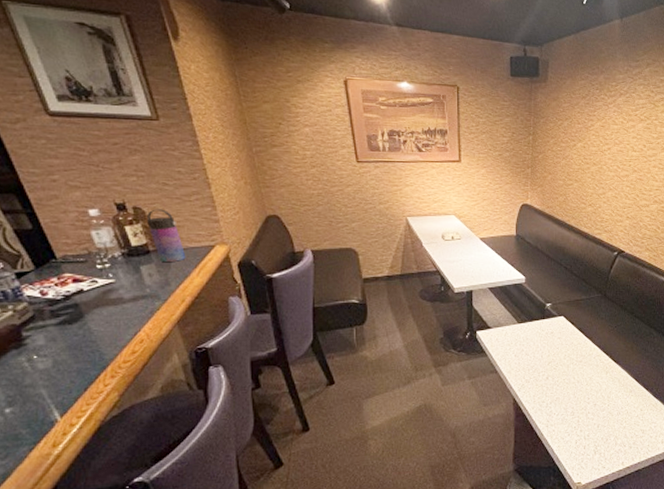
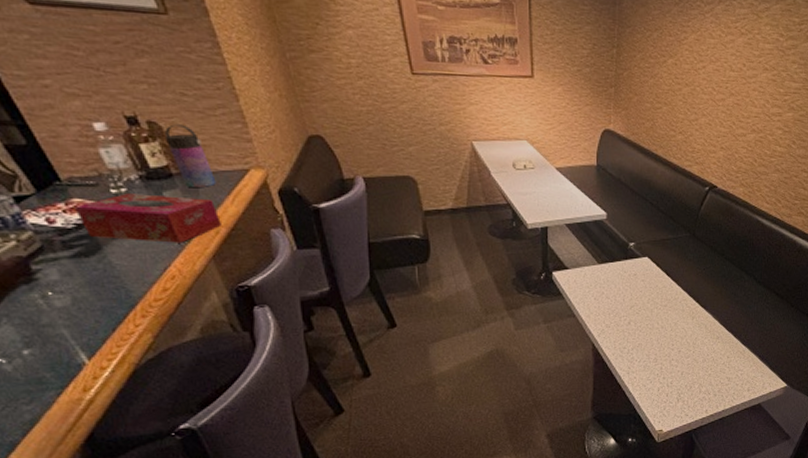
tissue box: none [64,268,187,311] -> present [73,193,222,243]

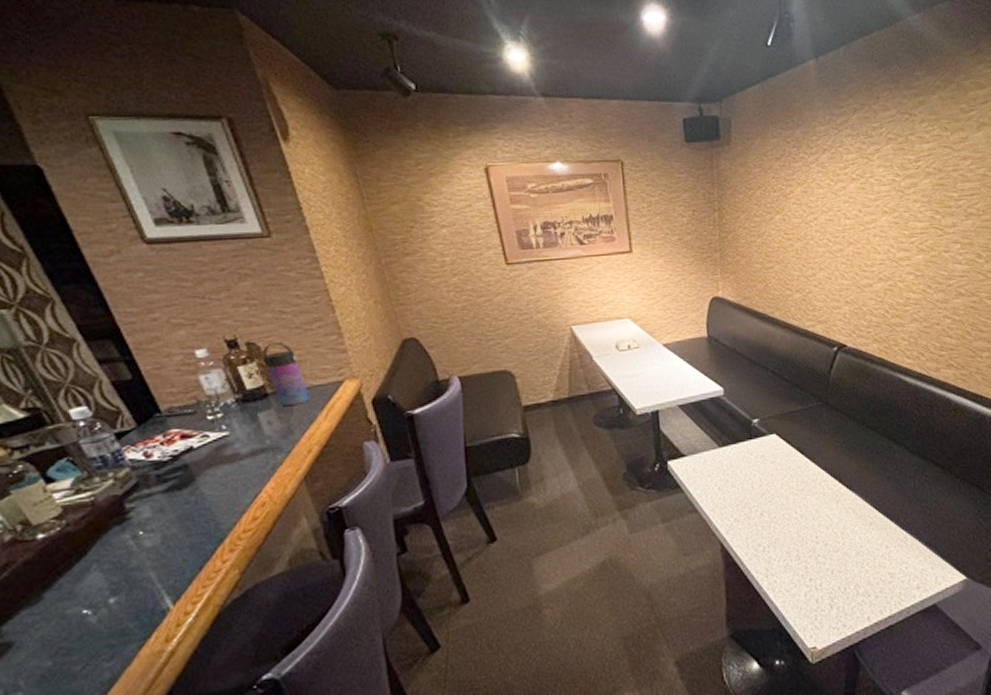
tissue box: present [73,193,222,243] -> none [170,416,314,468]

